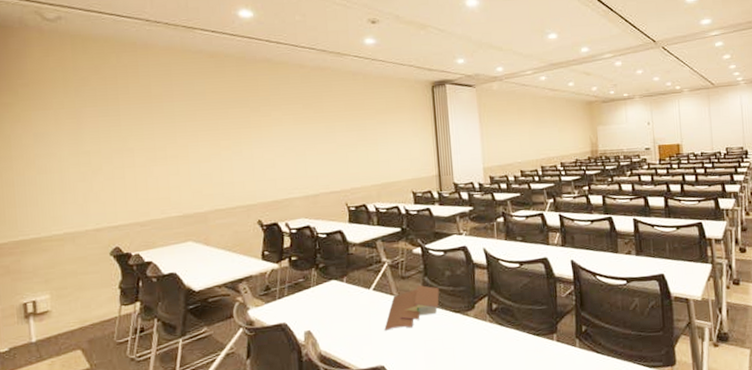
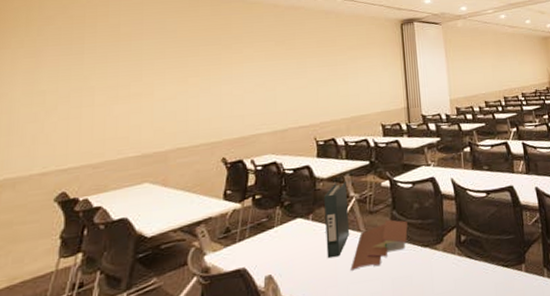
binder: none [357,247,383,319] -> present [324,182,350,259]

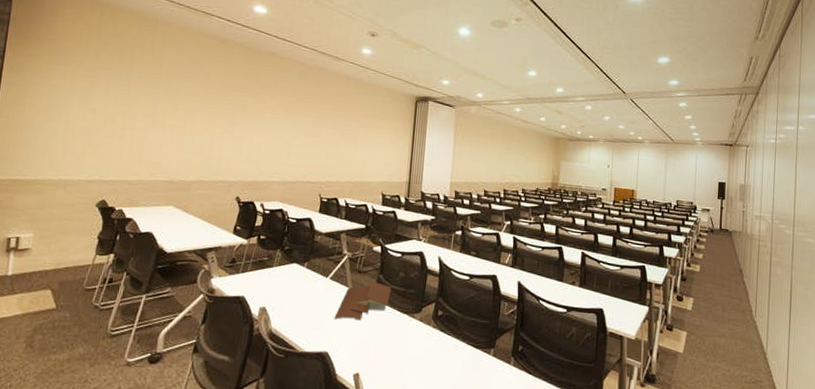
binder: present [324,182,350,259] -> none [315,239,342,305]

